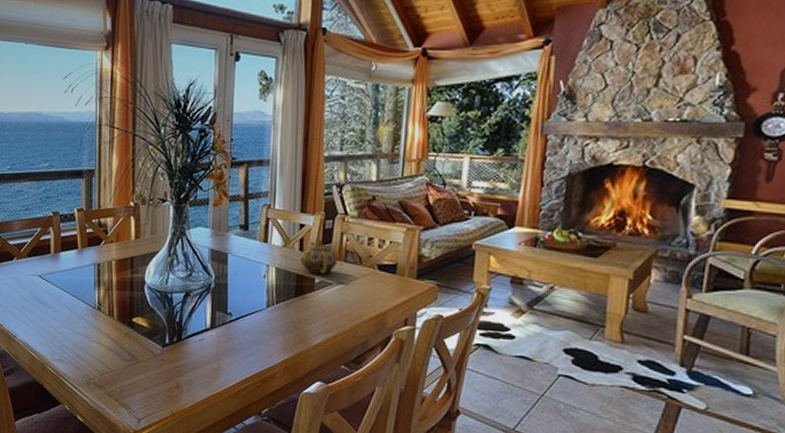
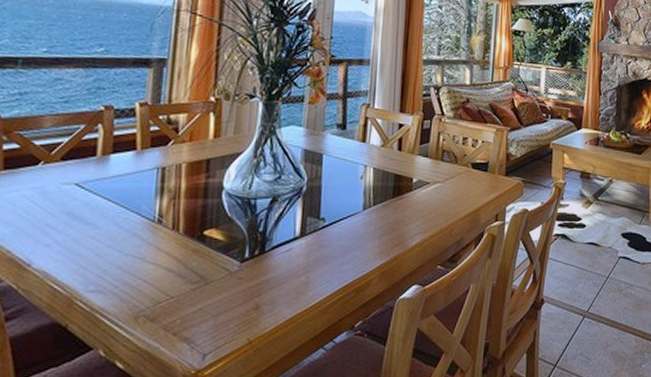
teapot: present [299,240,338,274] -> none [398,139,435,174]

